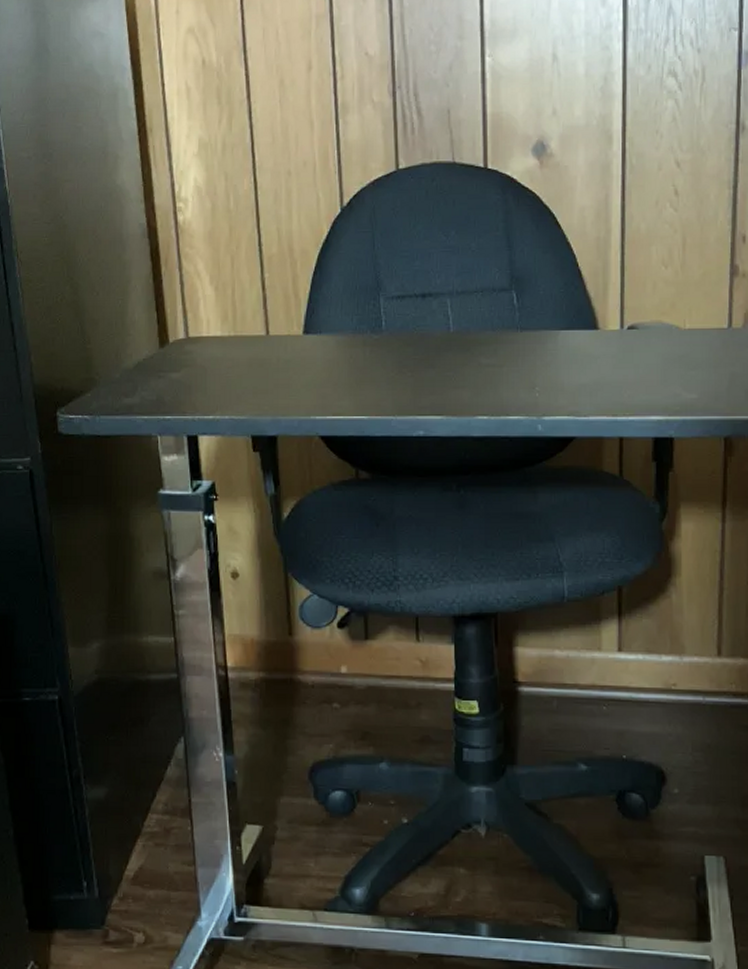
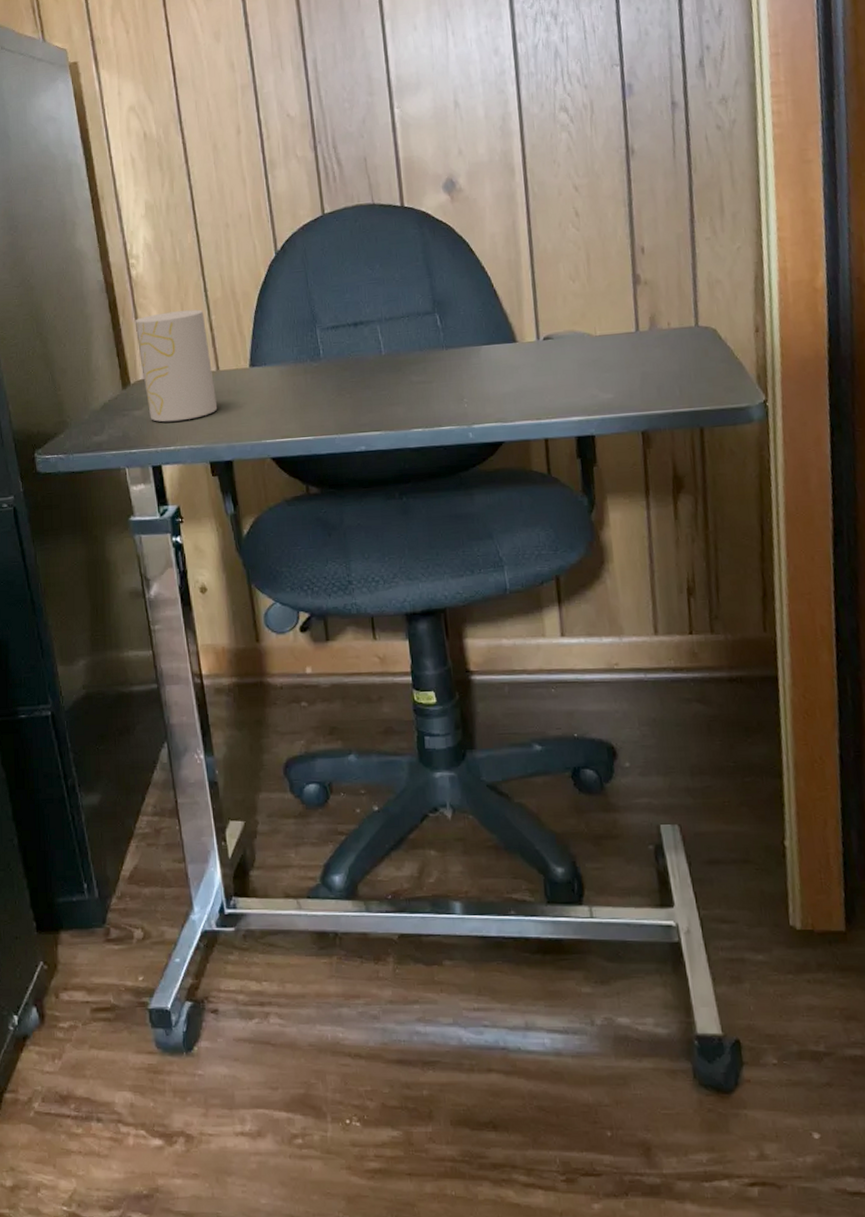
cup: none [178,265,265,388] -> present [135,309,218,422]

